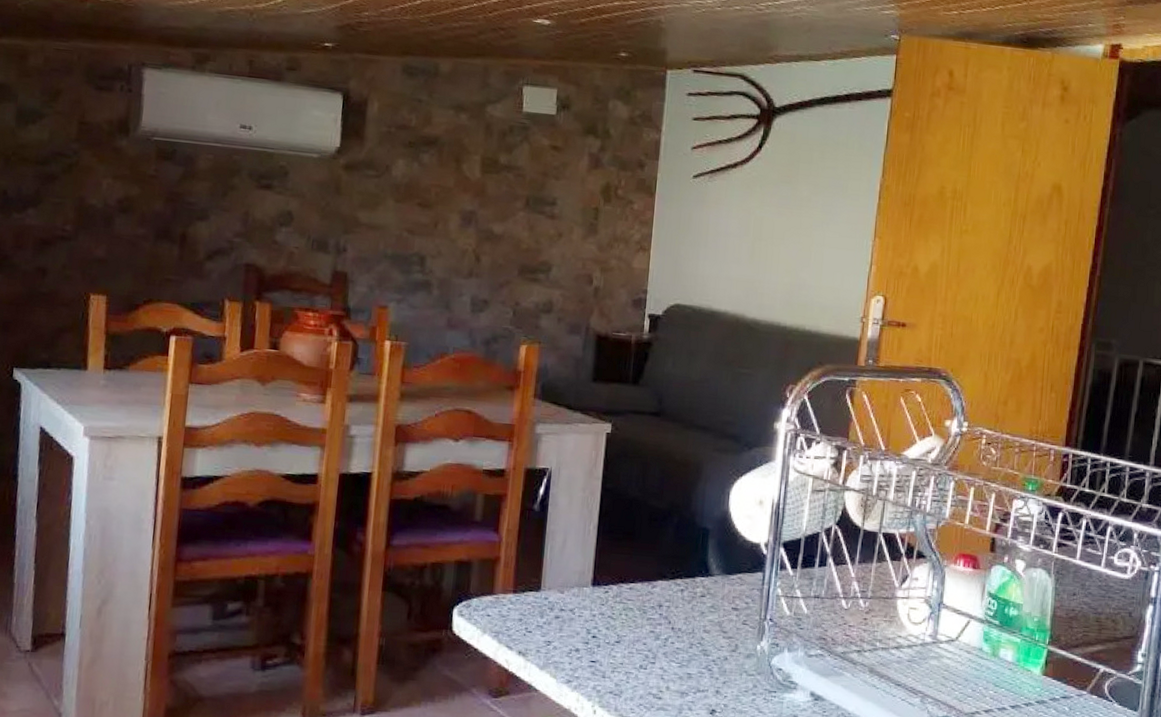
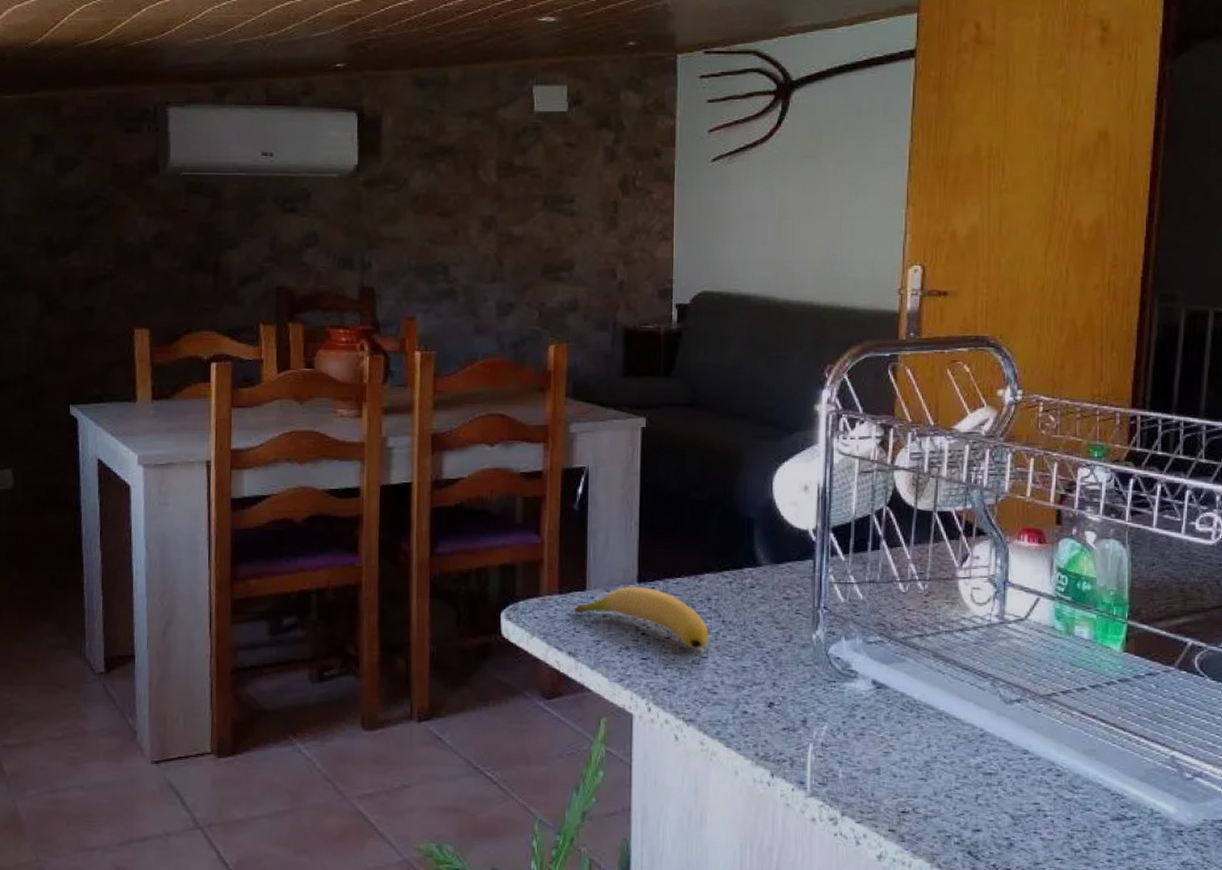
banana: none [526,589,658,656] -> present [573,586,709,650]

